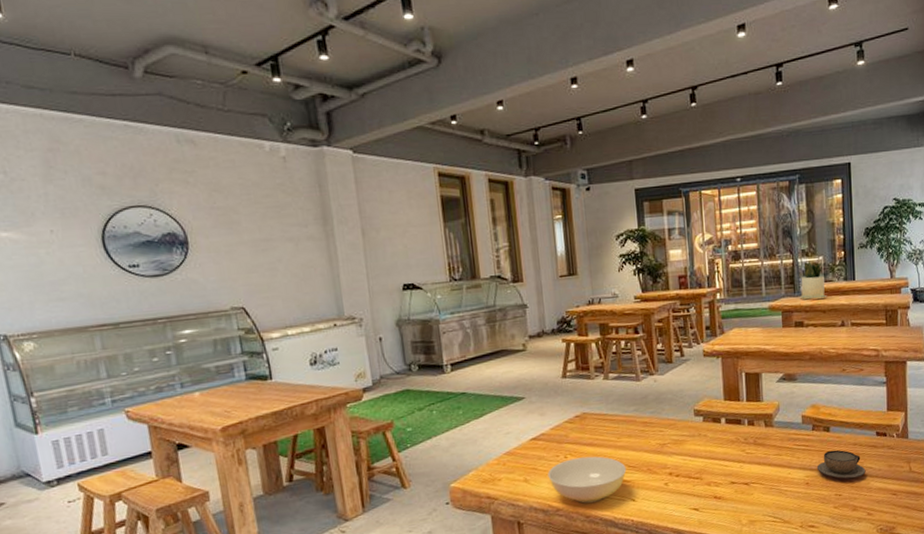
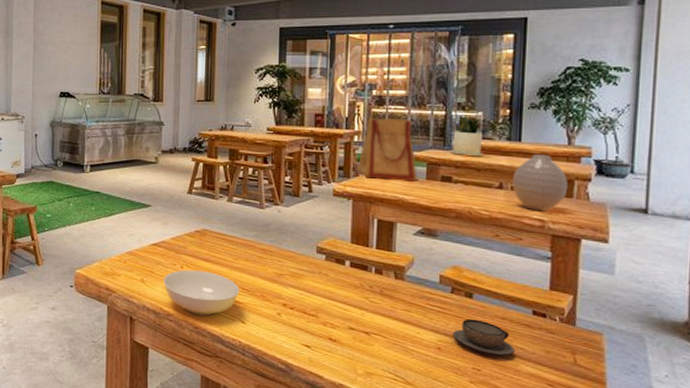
shopping bag: none [722,270,775,334] -> present [357,118,417,182]
vase: none [851,289,894,342] -> present [512,153,569,212]

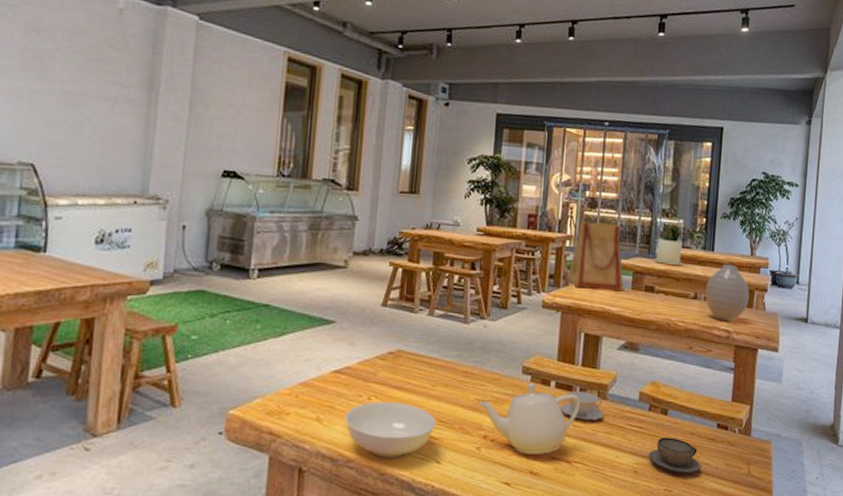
teapot: none [276,261,377,324] -> present [478,383,581,454]
teacup: none [355,271,402,299] -> present [560,391,604,421]

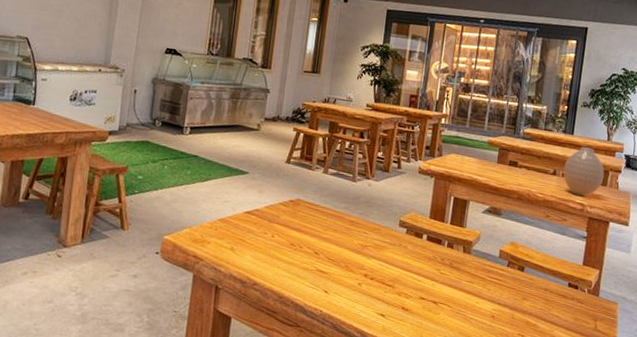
bowl: present [344,402,436,457] -> none [253,239,326,285]
teapot: present [478,383,581,454] -> none [361,235,448,294]
teacup: present [560,391,604,421] -> none [430,244,468,271]
shopping bag: present [567,221,624,292] -> none [441,103,491,164]
teacup: present [648,437,701,474] -> none [504,290,552,323]
planter: present [653,221,684,266] -> none [518,107,547,146]

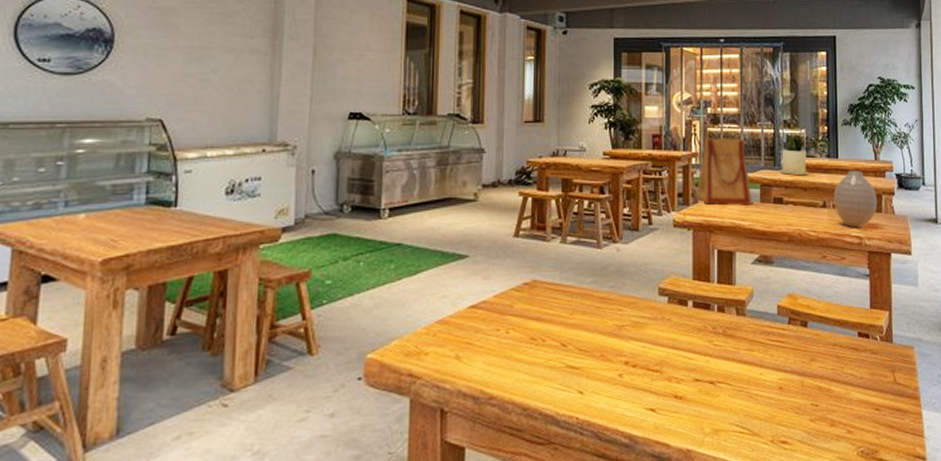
shopping bag: none [441,103,491,164] -> present [696,138,752,206]
planter: none [518,107,547,146] -> present [779,132,809,176]

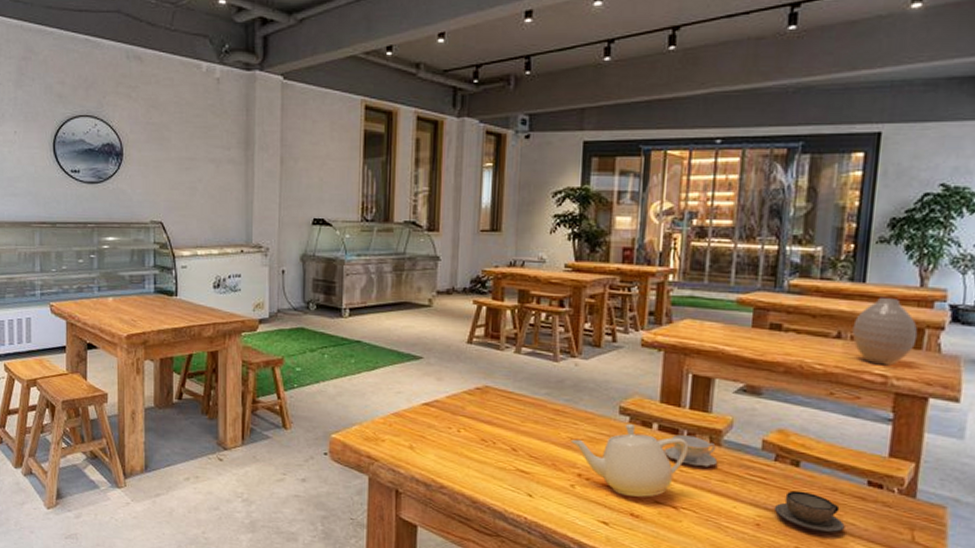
teapot: none [616,304,720,378] -> present [570,424,689,497]
shopping bag: present [696,138,752,206] -> none [670,253,742,330]
teacup: none [699,309,744,339] -> present [664,435,718,467]
planter: present [779,132,809,176] -> none [781,250,824,301]
teacup: none [791,349,846,387] -> present [773,490,845,533]

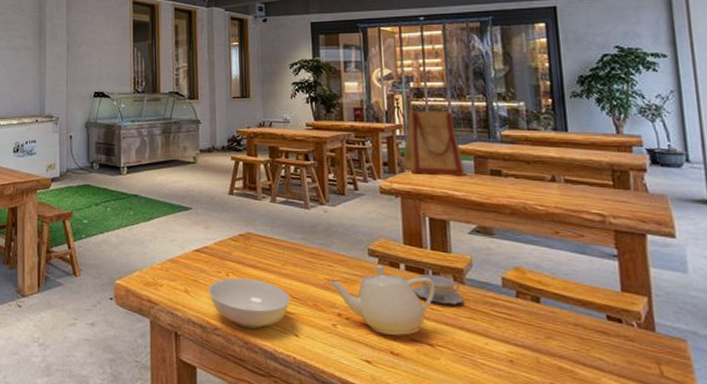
bowl: none [436,434,527,488] -> present [208,277,291,329]
shopping bag: none [670,253,742,330] -> present [402,111,465,176]
teacup: present [773,490,845,533] -> none [523,326,594,369]
vase: present [852,297,918,366] -> none [564,144,624,205]

